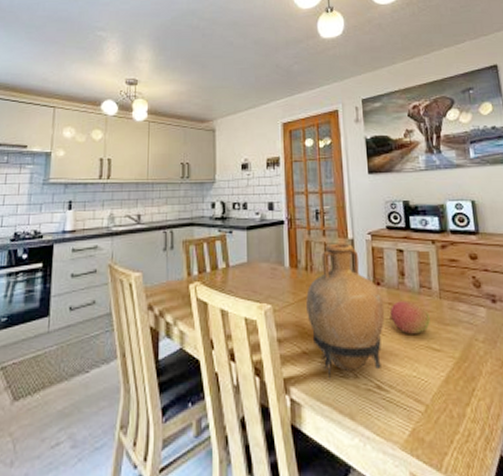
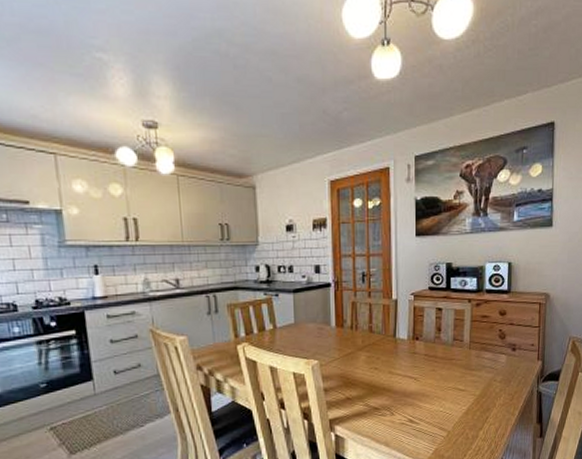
vase: present [306,243,385,379] -> none [351,303,421,418]
fruit: present [389,301,430,334] -> none [425,352,459,379]

